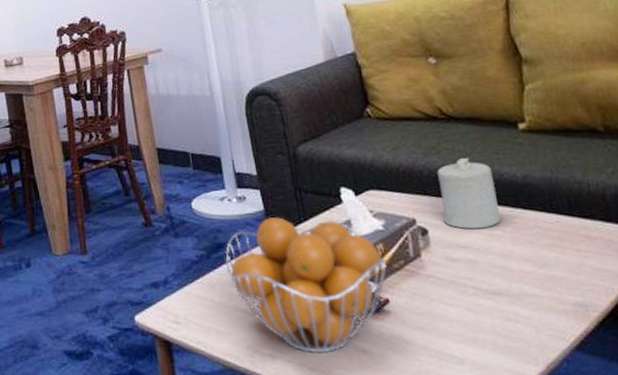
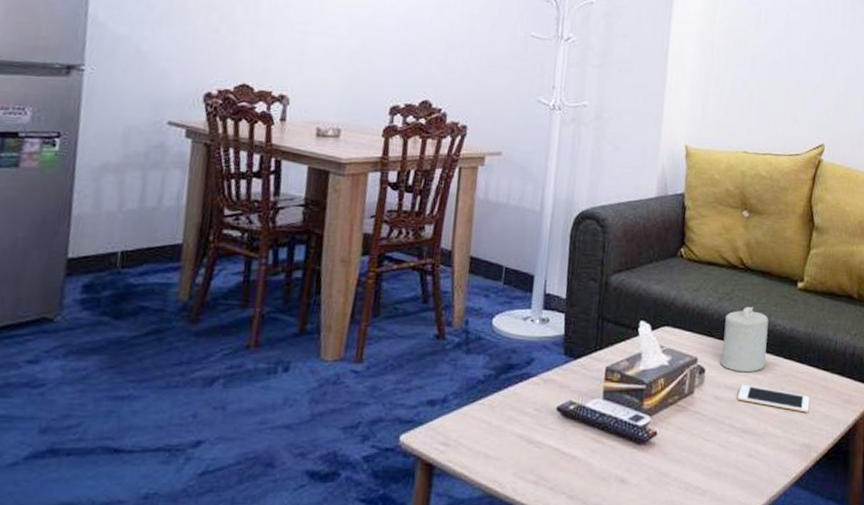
fruit basket: present [225,216,387,354] -> none [511,342,664,482]
cell phone: none [475,242,573,268] -> present [738,385,810,413]

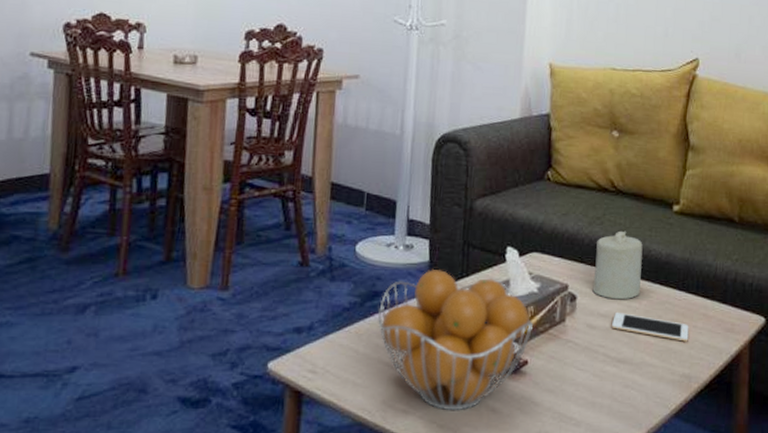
fruit basket: none [511,342,664,482] -> present [377,268,534,411]

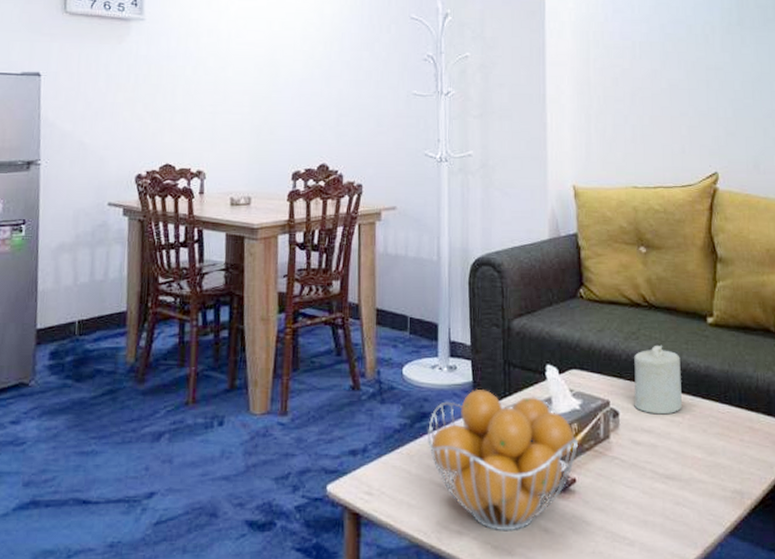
cell phone: present [612,313,689,342] -> none [657,428,736,456]

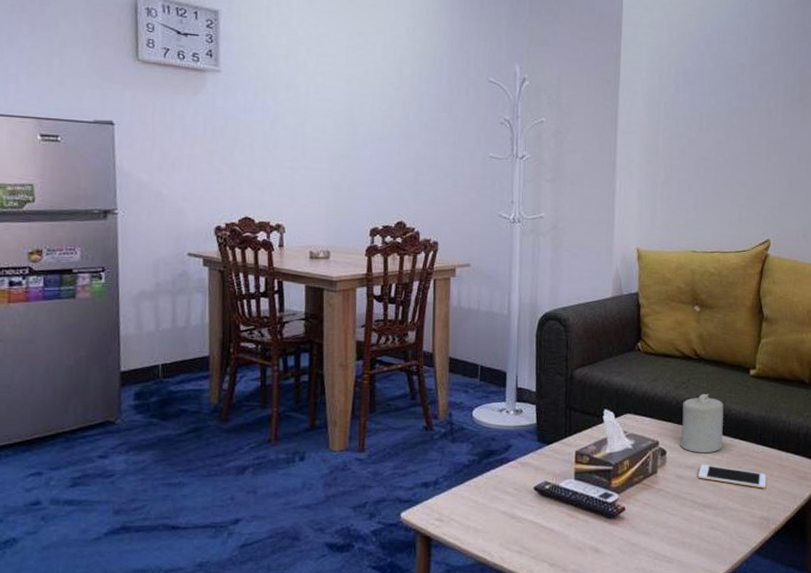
fruit basket: present [426,388,579,532] -> none [493,430,630,552]
cell phone: none [657,428,736,456] -> present [698,465,767,489]

